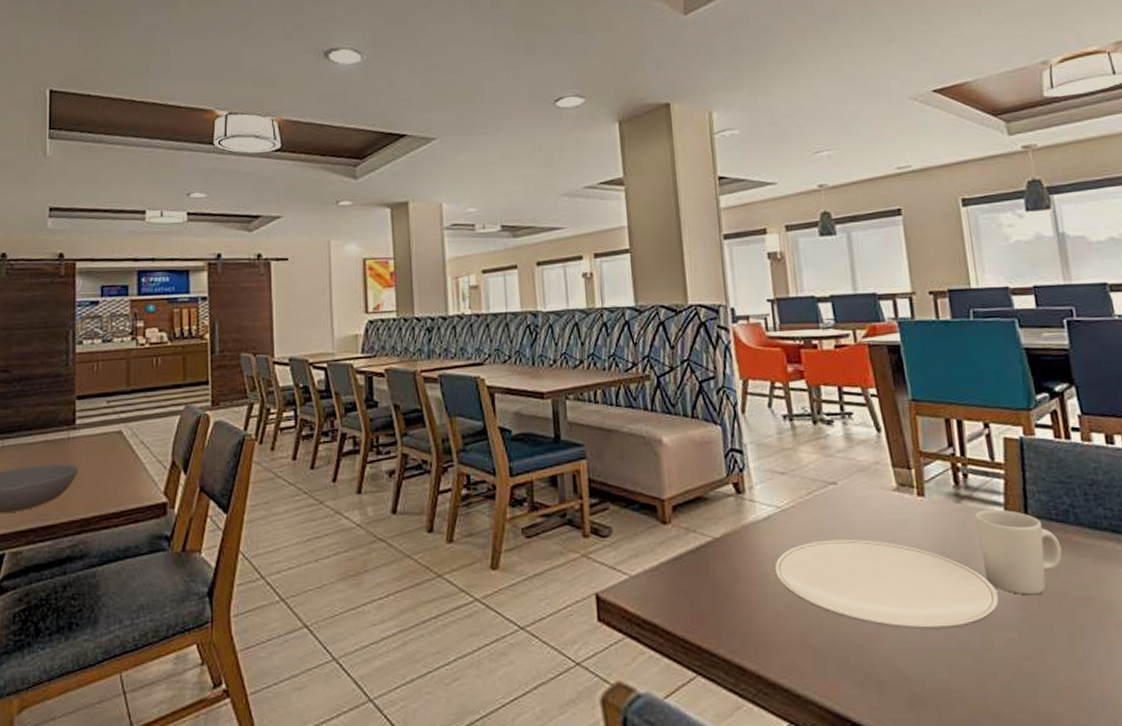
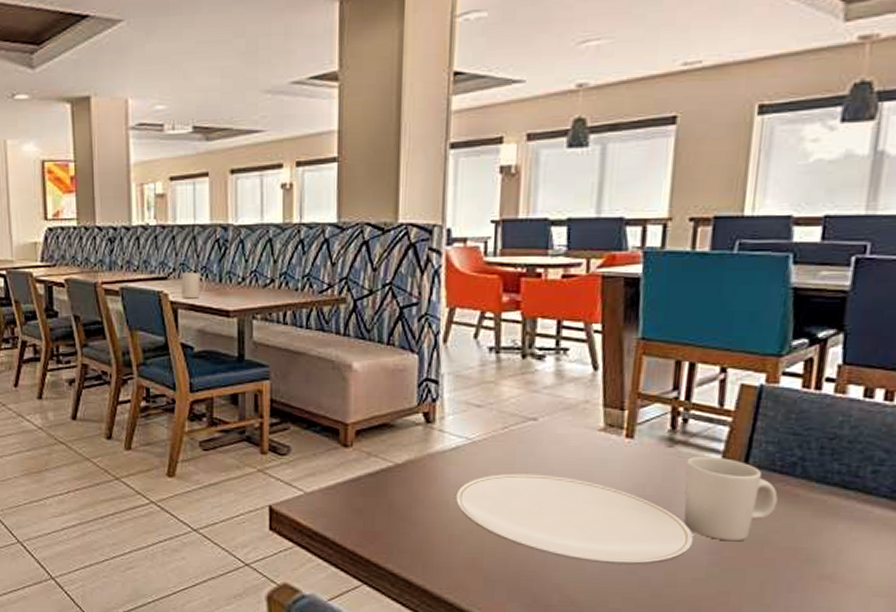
mug: none [496,357,520,383] -> present [181,272,205,299]

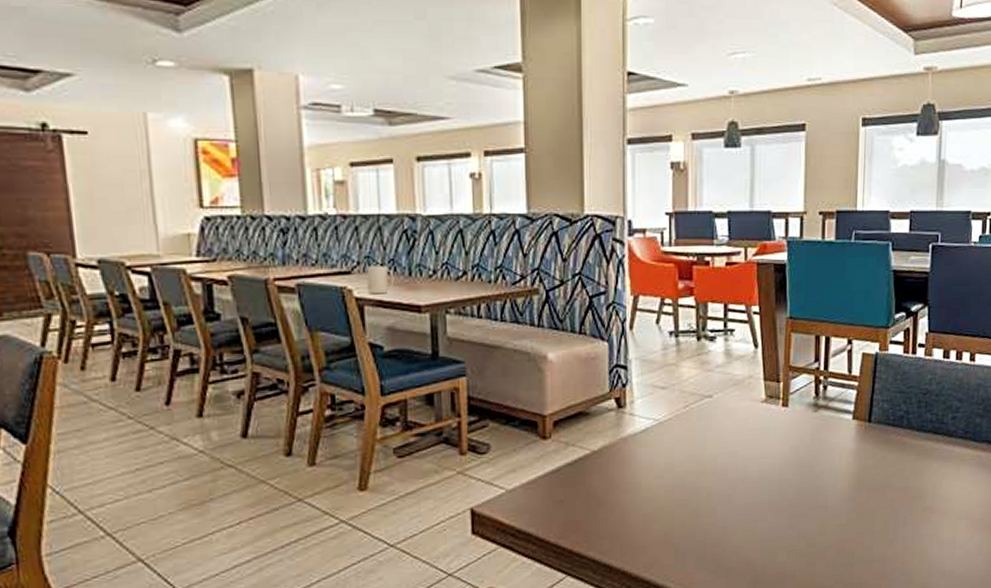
plate: present [456,473,694,565] -> none [648,447,837,523]
mug: present [684,456,778,542] -> none [827,416,892,489]

